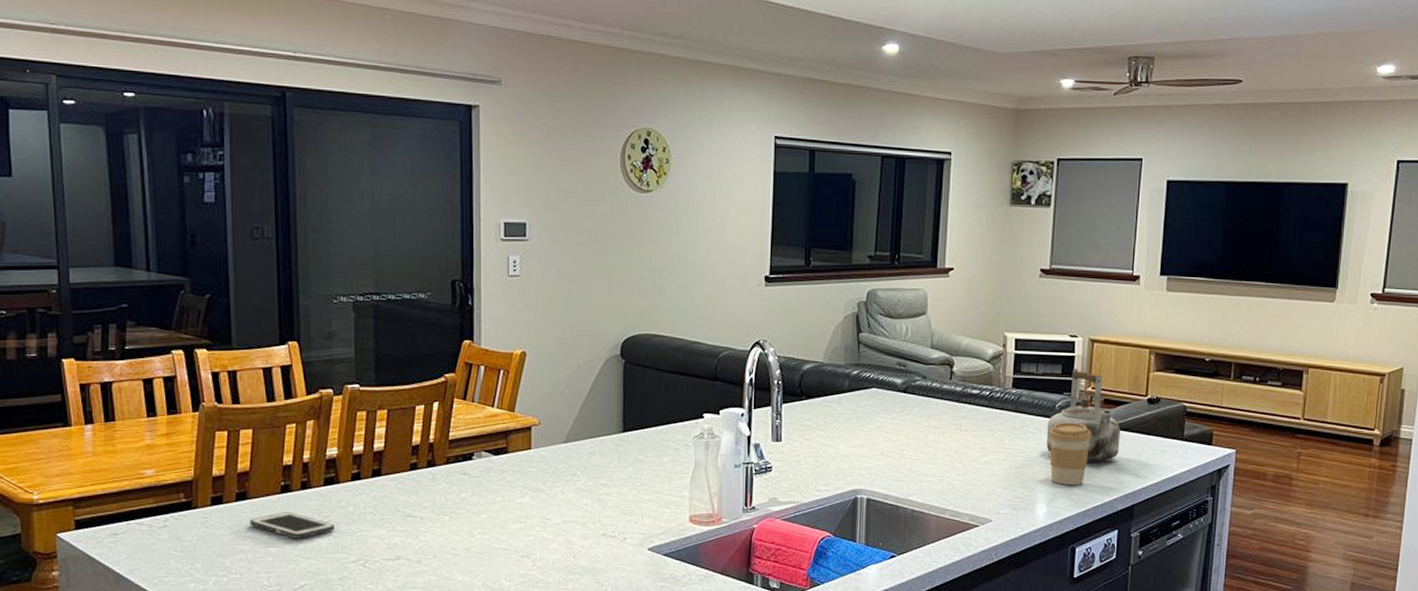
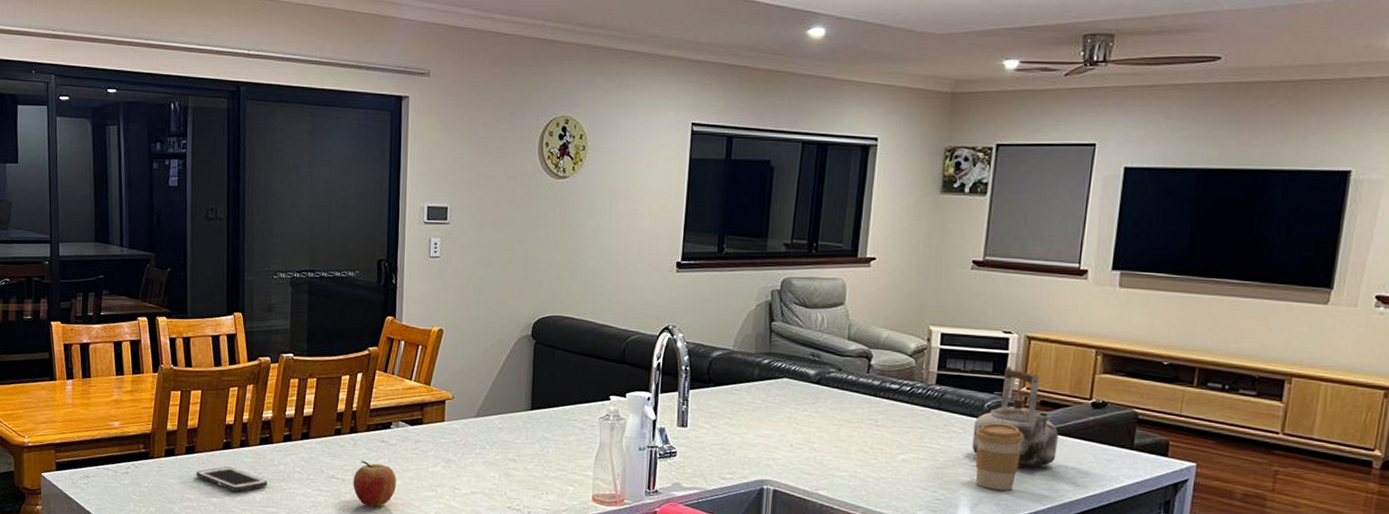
fruit: none [433,496,482,544] -> present [353,461,397,507]

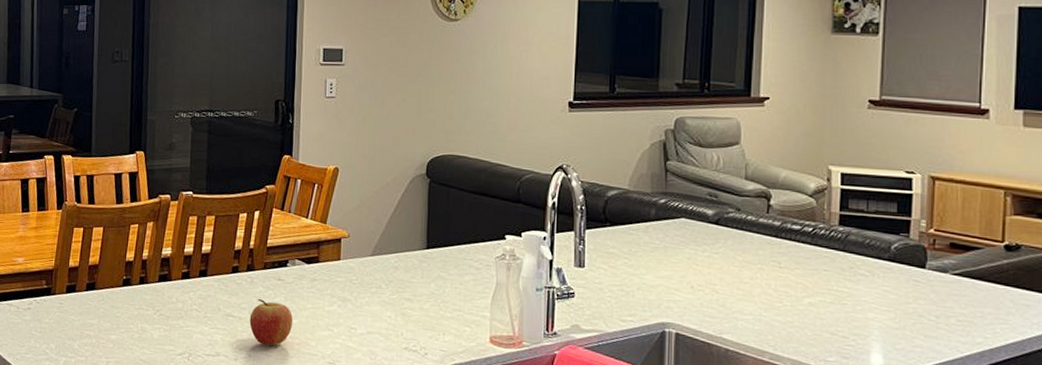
cell phone: present [196,466,268,492] -> none [96,303,165,329]
kettle: present [972,367,1058,468] -> none [881,208,971,313]
coffee cup: present [974,423,1025,491] -> none [883,265,937,337]

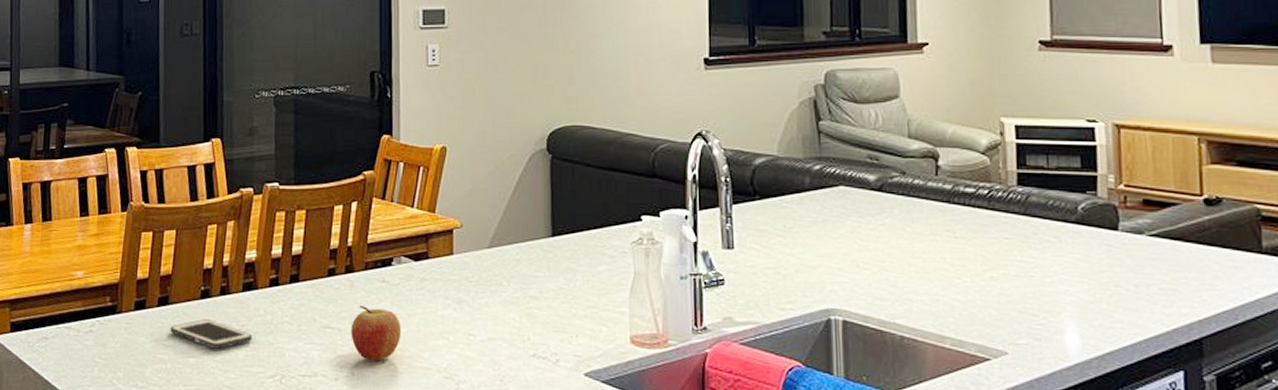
cell phone: none [96,303,165,329] -> present [170,319,252,349]

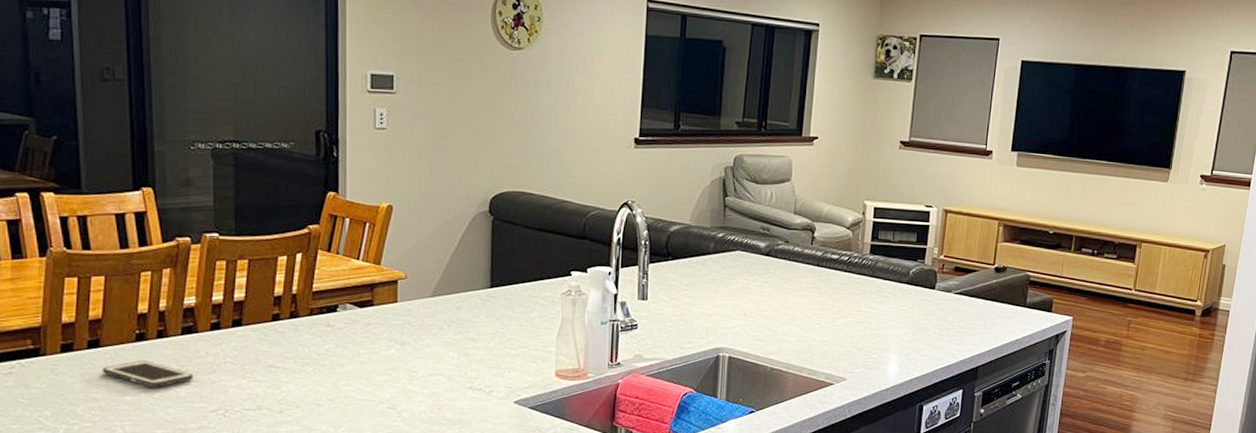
fruit: present [351,306,402,361] -> none [295,347,346,395]

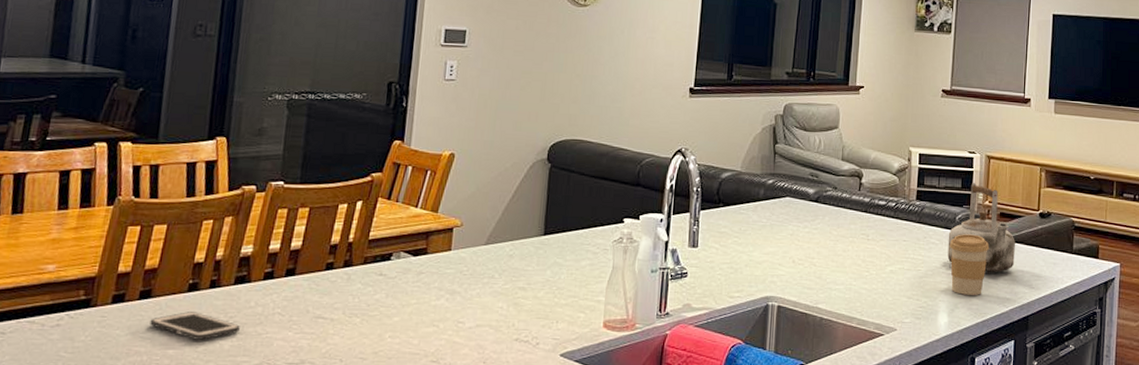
kettle: none [899,237,969,326] -> present [947,183,1015,273]
coffee cup: none [901,288,943,347] -> present [949,234,990,295]

